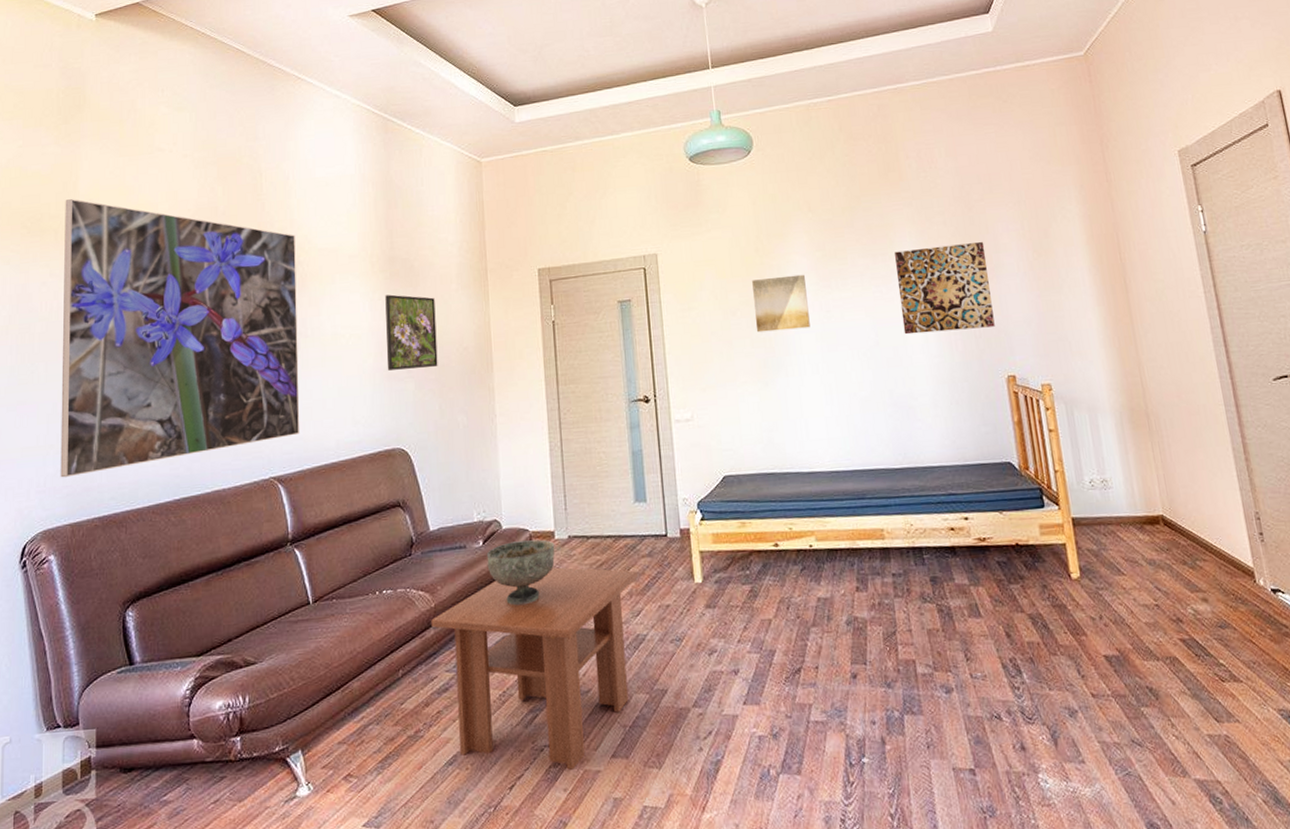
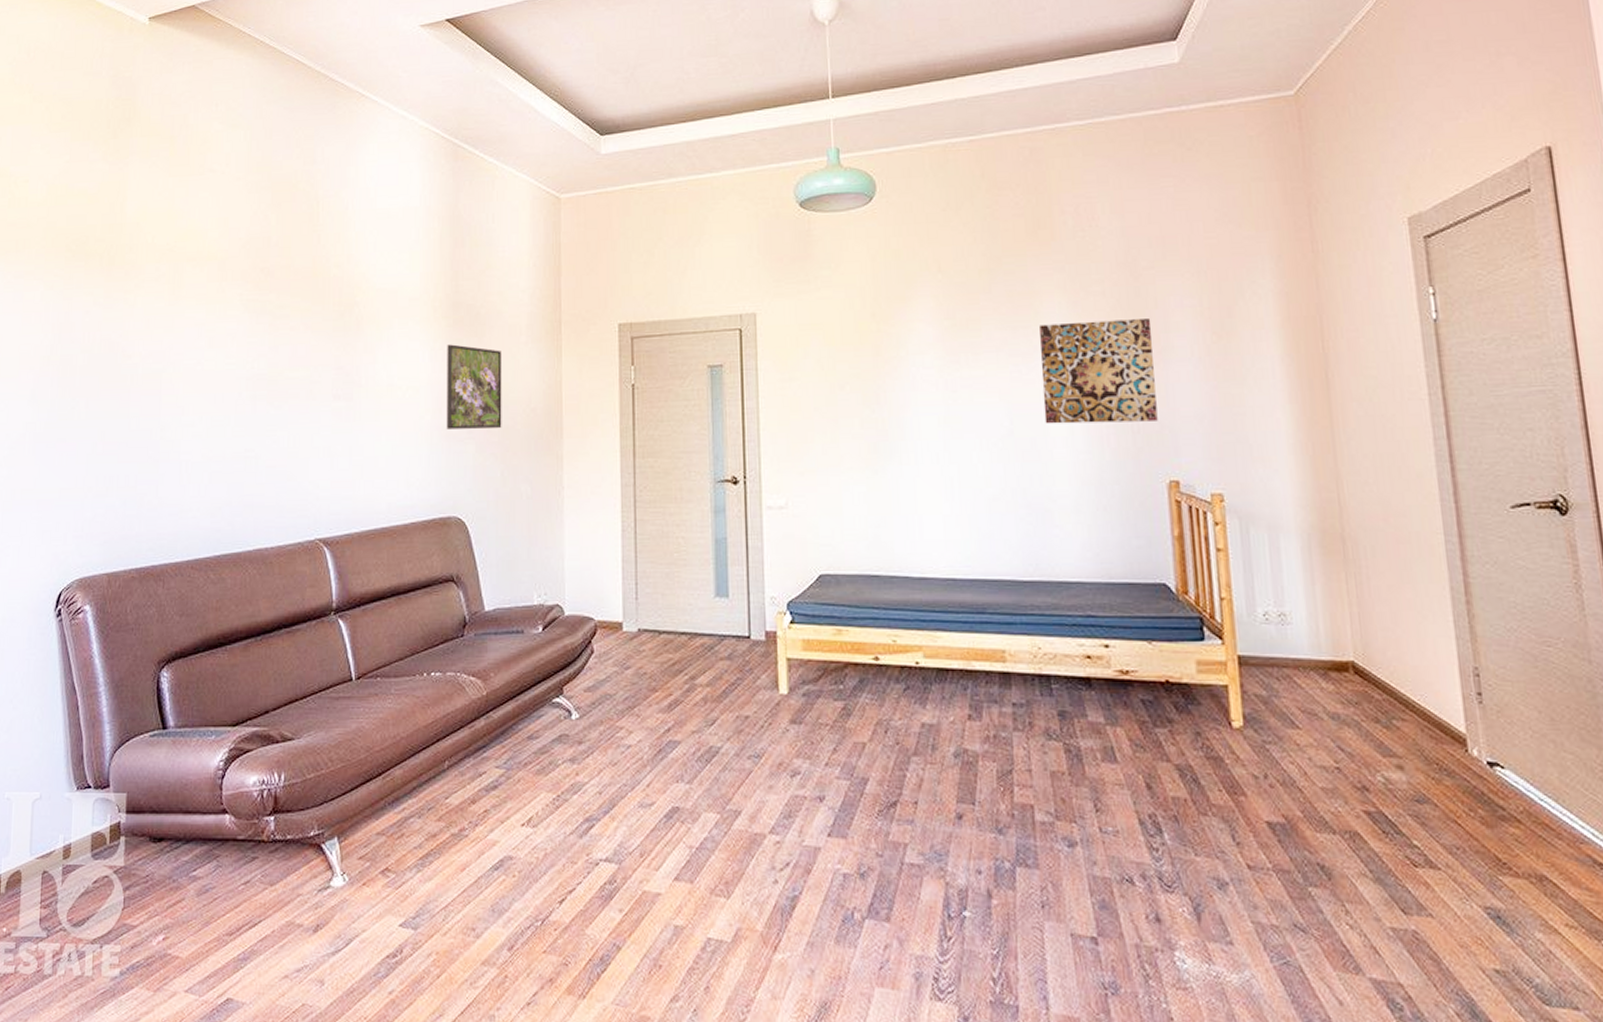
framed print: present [60,199,300,478] -> none [98,221,352,524]
coffee table: present [431,567,638,770] -> none [482,663,714,889]
decorative bowl: present [486,539,555,606] -> none [546,630,623,702]
wall art: present [752,274,810,333] -> none [866,346,932,411]

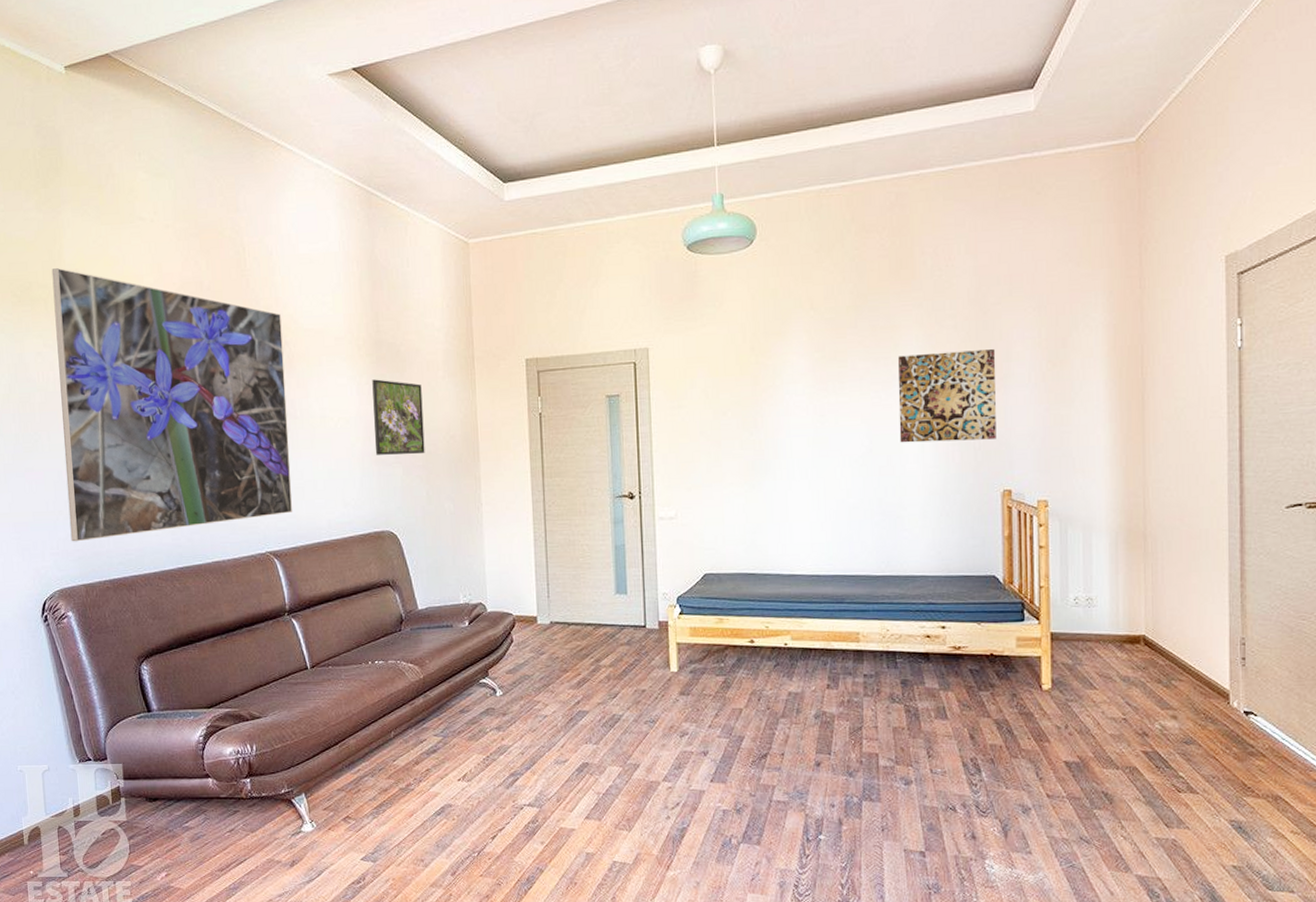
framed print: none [98,221,352,524] -> present [51,268,293,542]

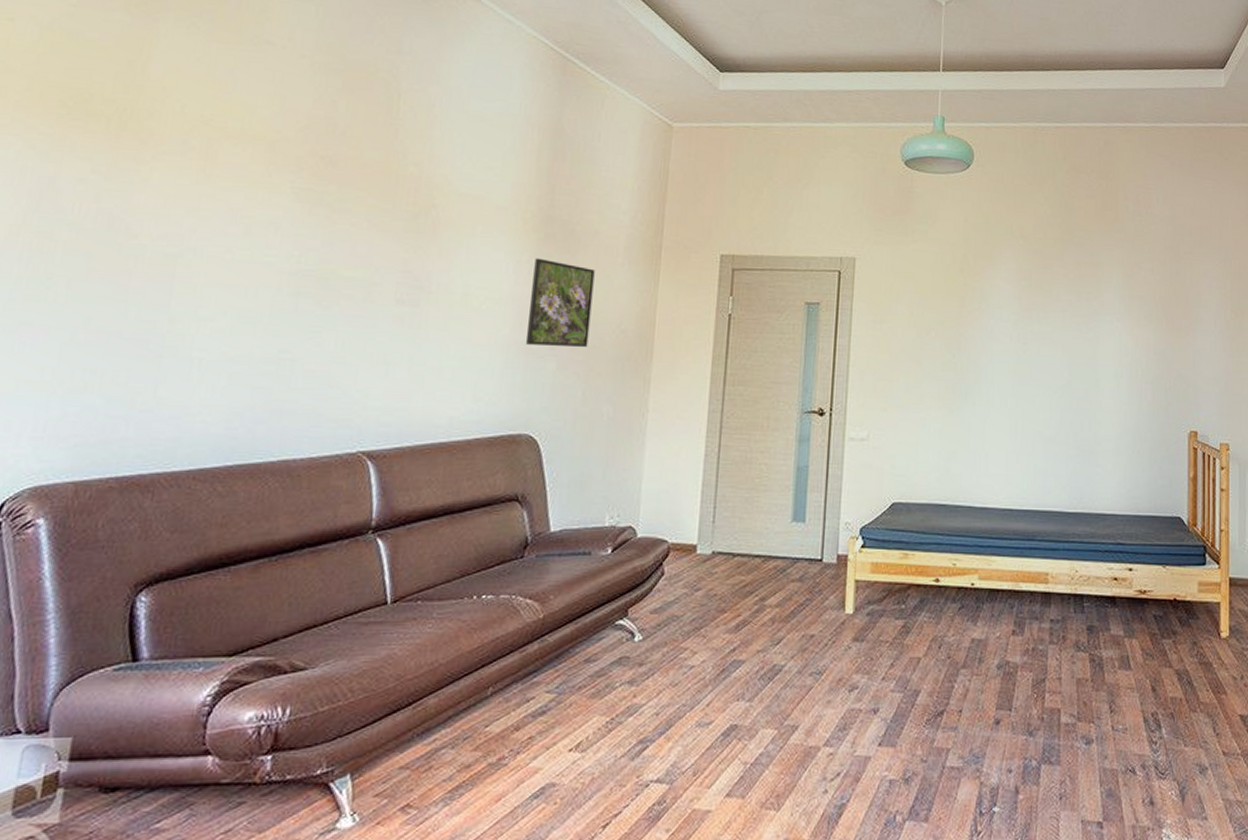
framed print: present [51,268,293,542] -> none [68,82,433,424]
wall art: present [898,349,996,443] -> none [1097,292,1187,381]

